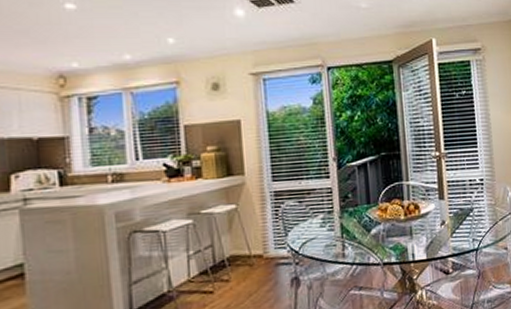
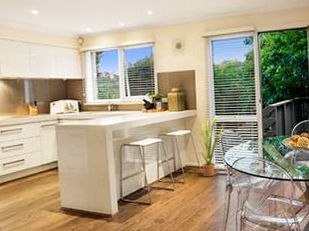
house plant: none [244,182,285,270] -> present [196,115,224,177]

